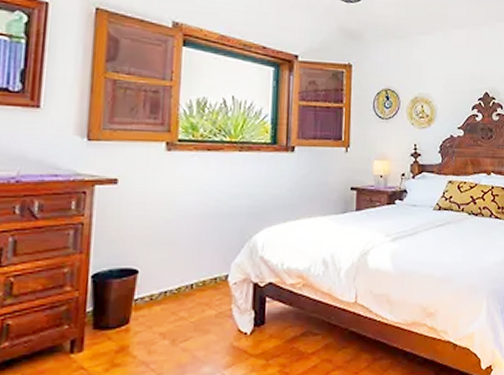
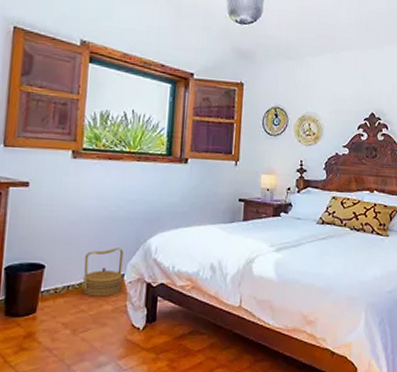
basket: none [181,246,227,302] -> present [82,247,124,297]

